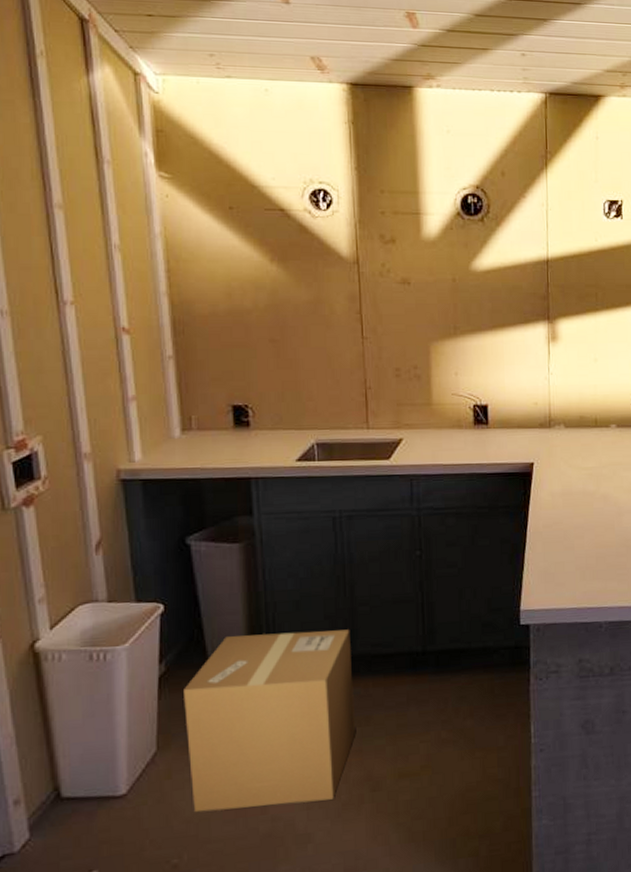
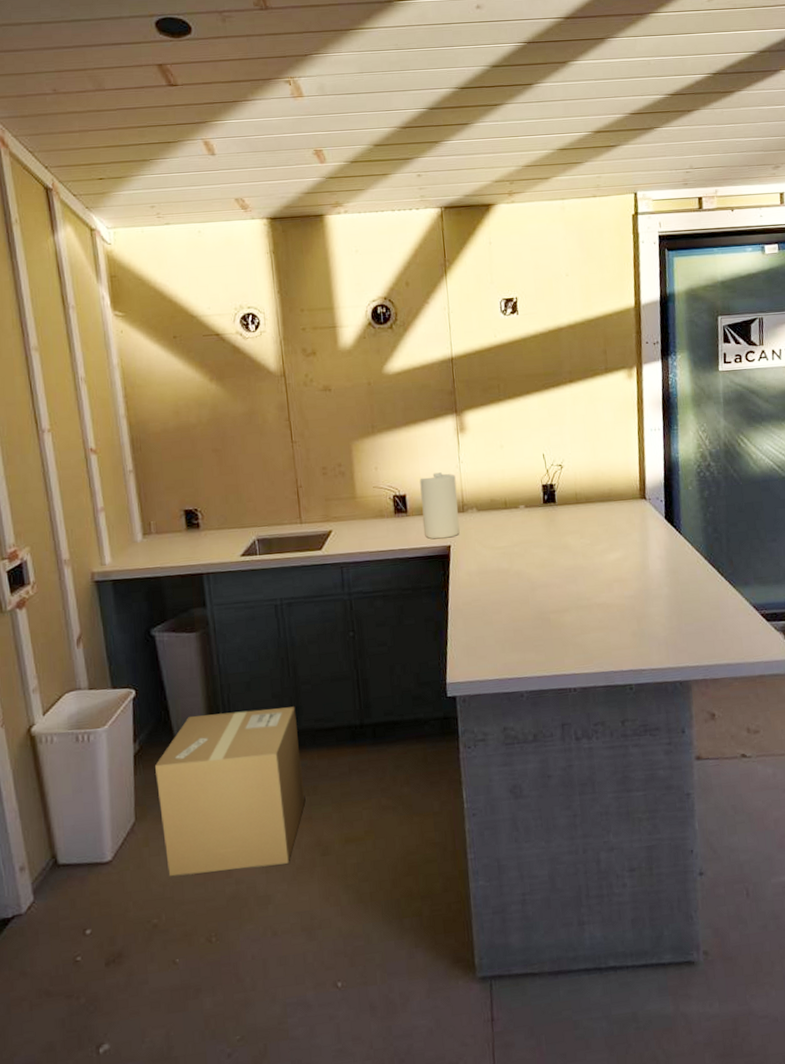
paper towel holder: none [504,383,545,455] -> present [420,472,460,540]

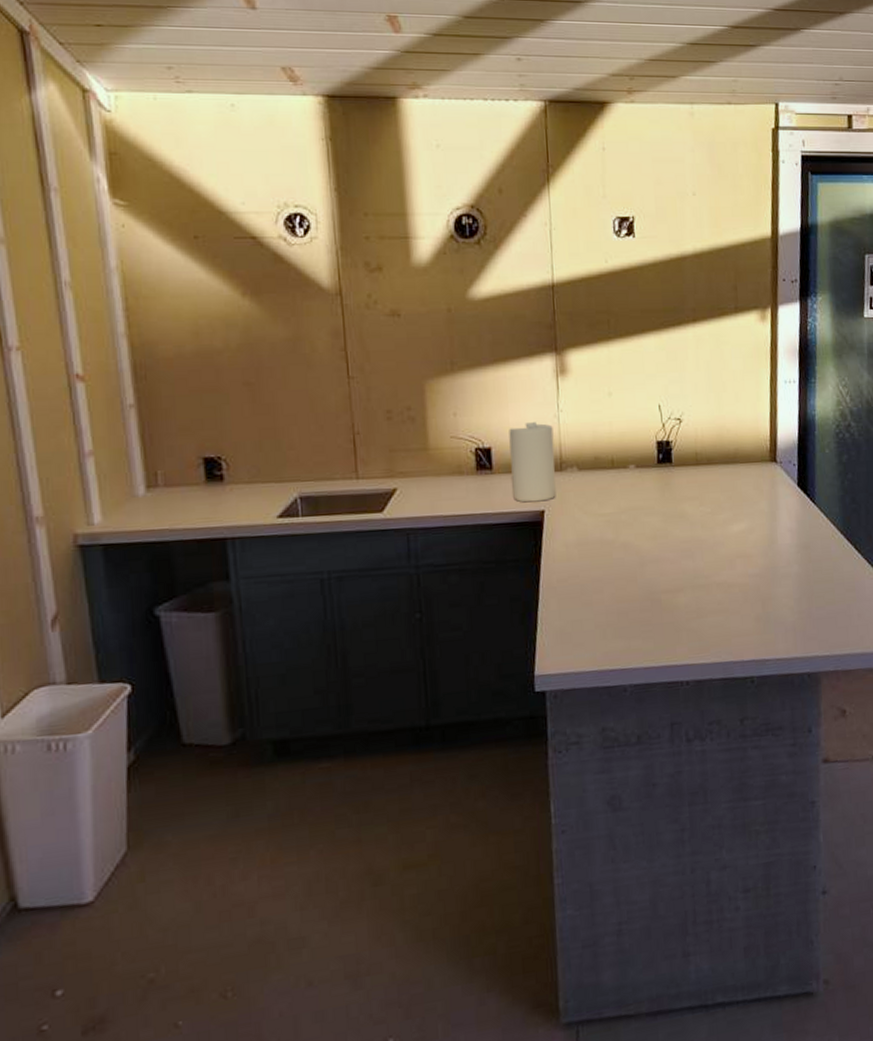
cardboard box: present [155,706,305,877] -> none [156,704,353,919]

